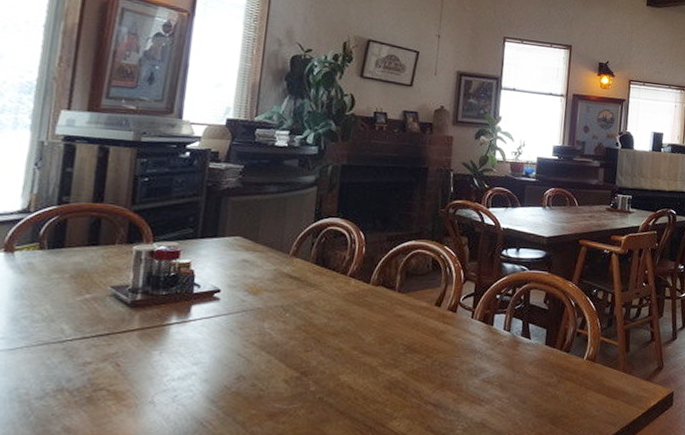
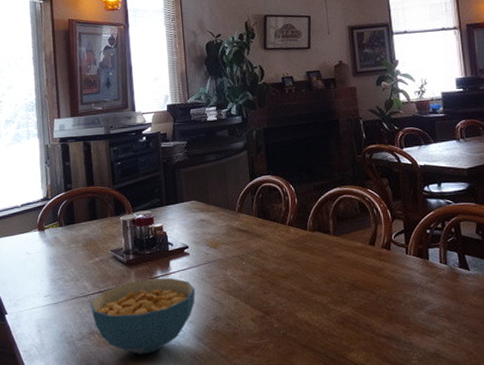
cereal bowl: none [65,325,220,419] -> present [90,277,196,354]

